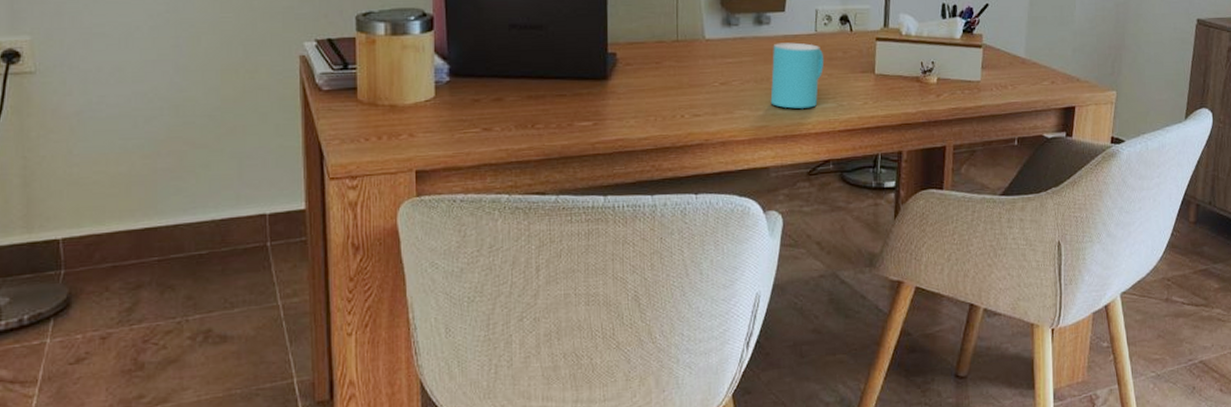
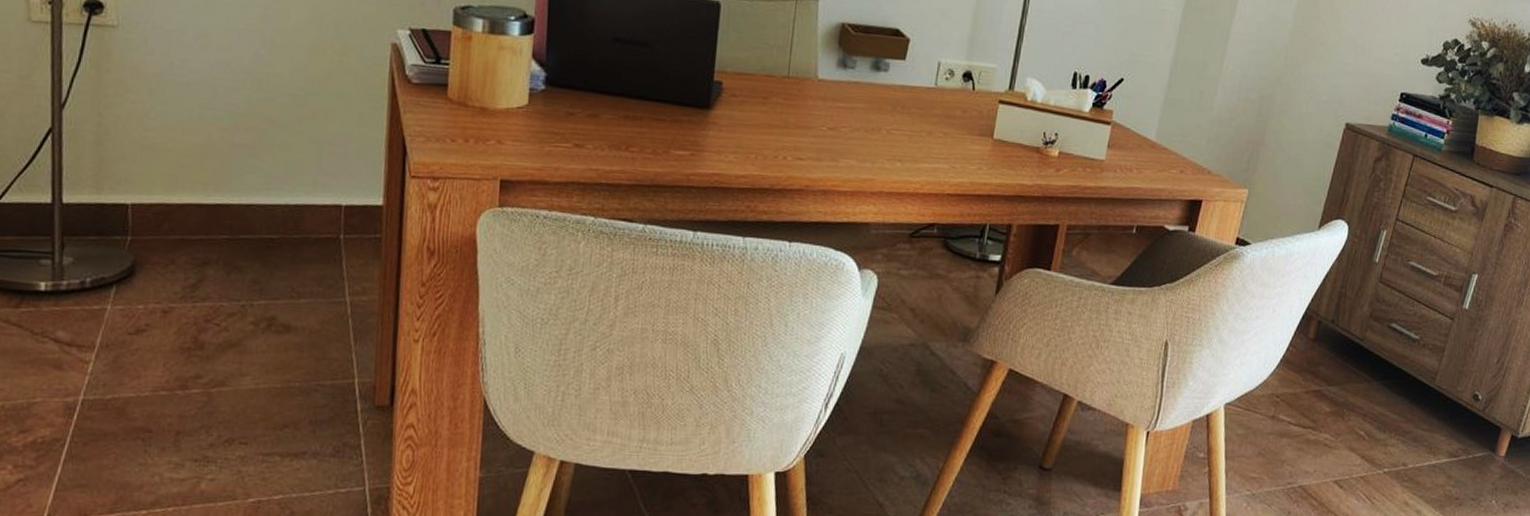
cup: present [770,42,825,109] -> none [879,92,942,166]

